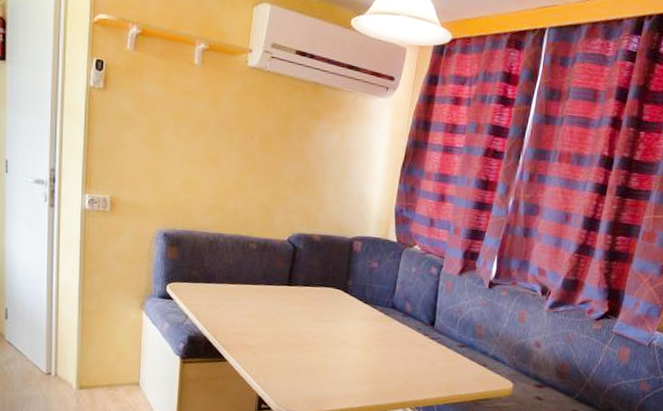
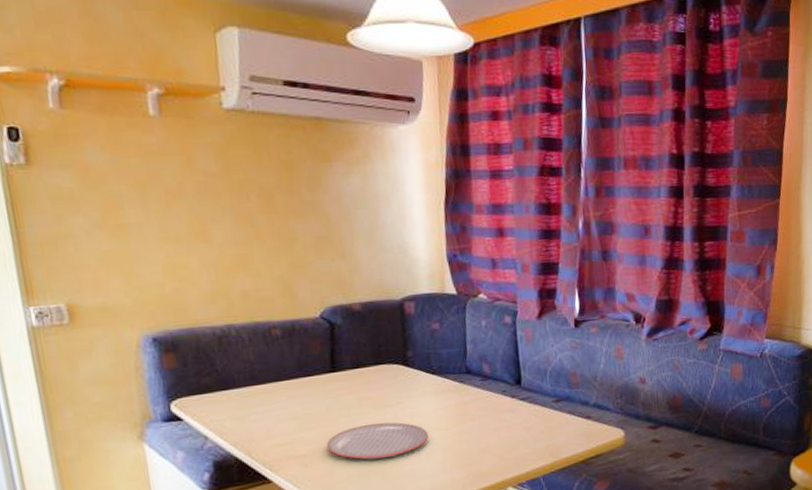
plate: none [273,332,352,363] -> present [327,422,428,460]

